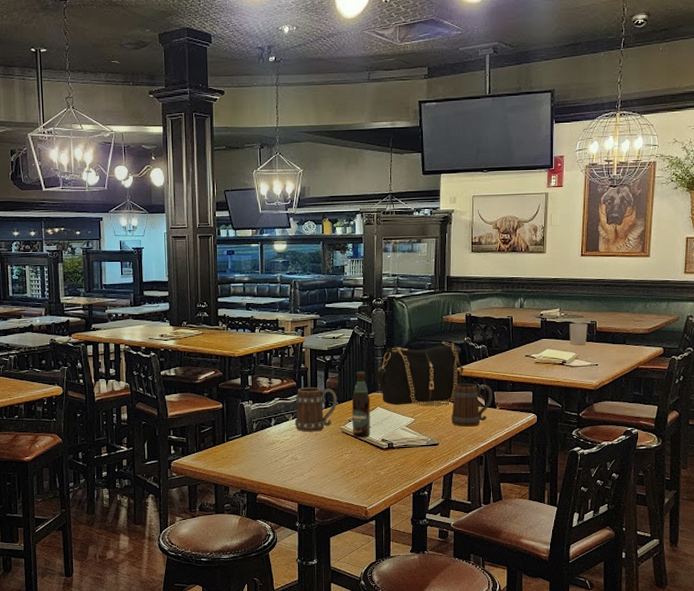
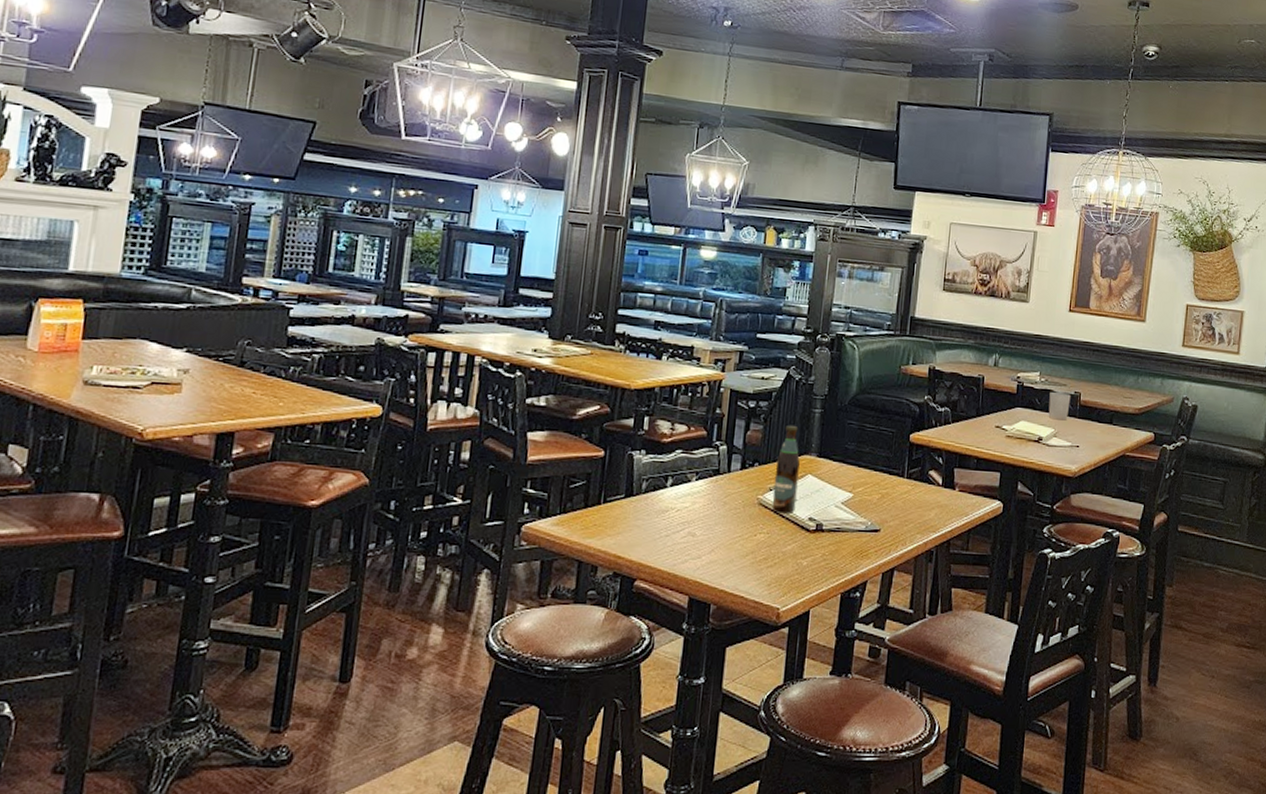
beer mug: present [294,387,337,432] -> none [697,439,758,500]
handbag: present [376,341,464,407] -> none [811,397,921,480]
beer mug: present [451,383,492,427] -> none [899,453,953,511]

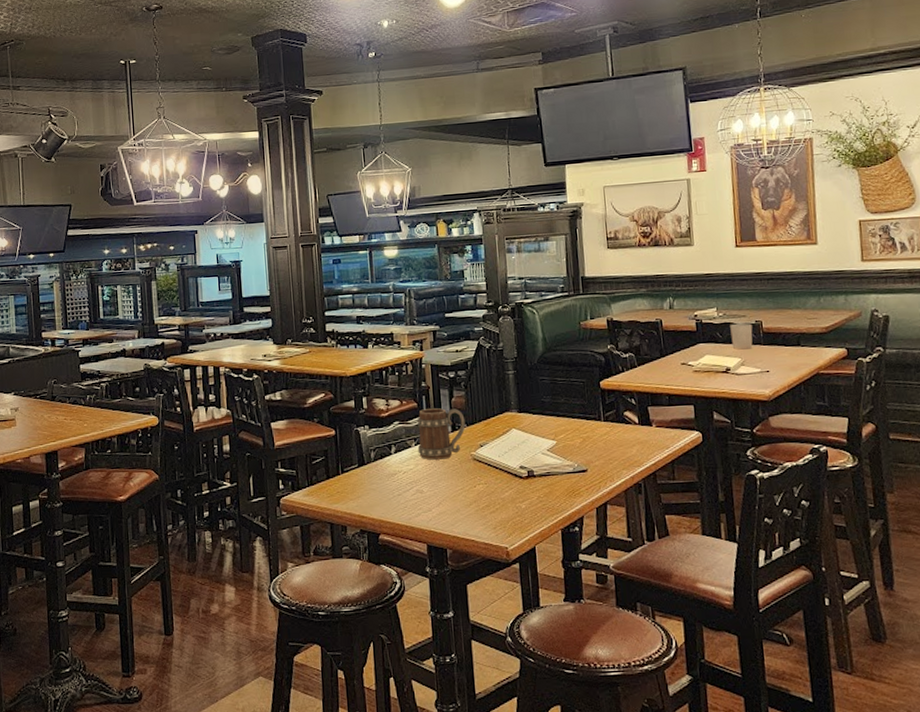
beer mug: none [697,439,758,500] -> present [417,408,466,460]
bottle: present [771,424,800,515] -> none [482,387,507,466]

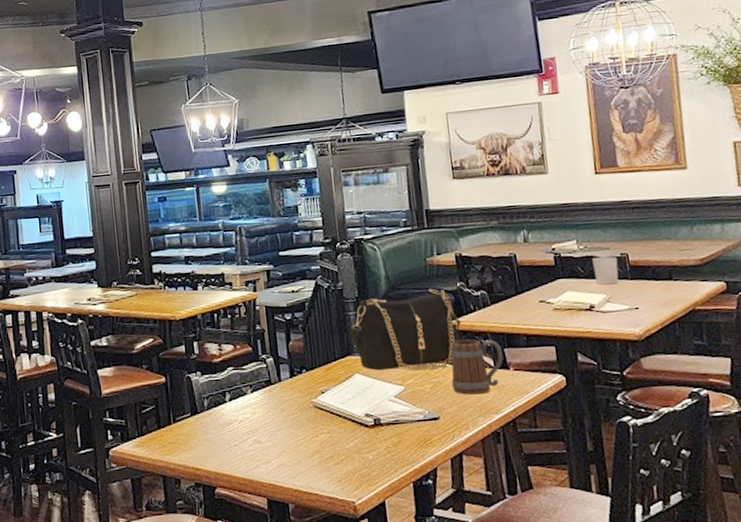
beer mug: present [417,408,466,460] -> none [253,352,305,408]
handbag: none [508,350,611,427] -> present [349,288,463,371]
beer mug: none [599,397,647,449] -> present [450,339,503,395]

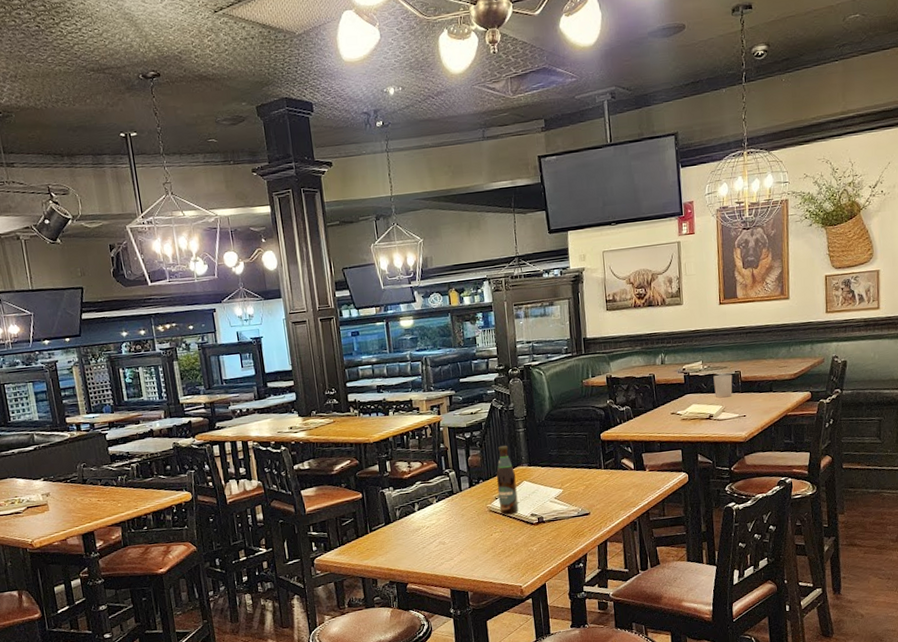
bottle: none [322,330,351,414] -> present [496,445,519,516]
handbag: present [349,288,463,371] -> none [519,406,611,478]
beer mug: present [450,339,503,395] -> none [600,447,641,493]

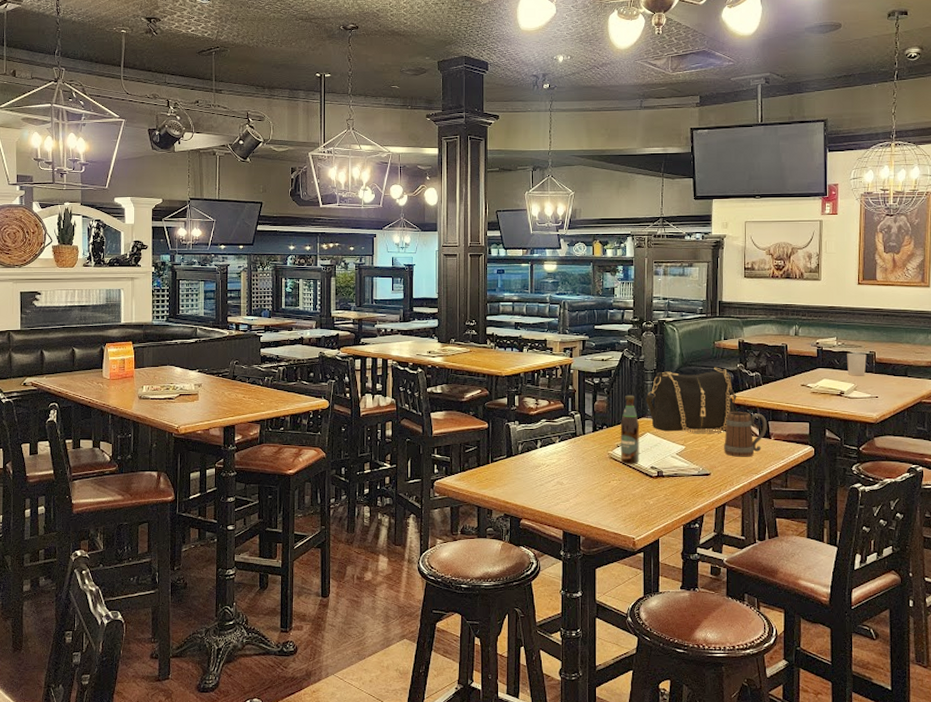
handbag: none [519,406,611,478] -> present [645,367,737,434]
beer mug: none [600,447,641,493] -> present [724,411,767,457]

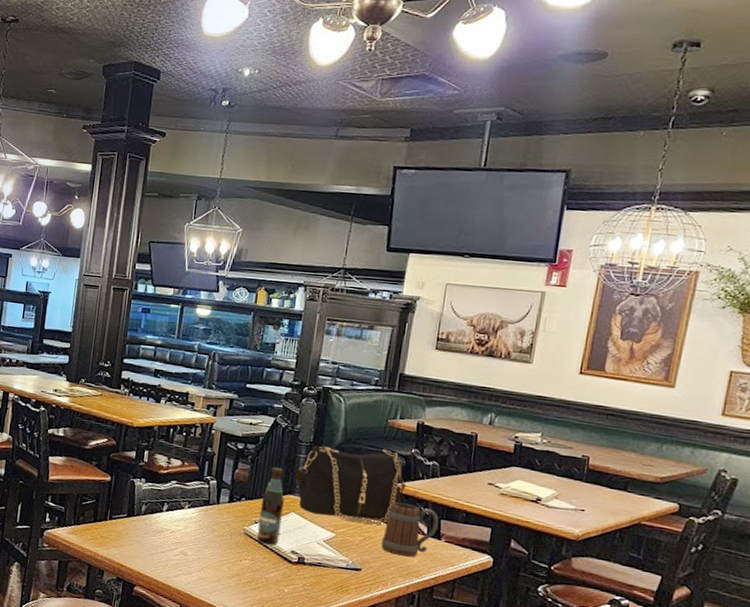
candle holder: present [847,352,867,376] -> none [549,453,578,484]

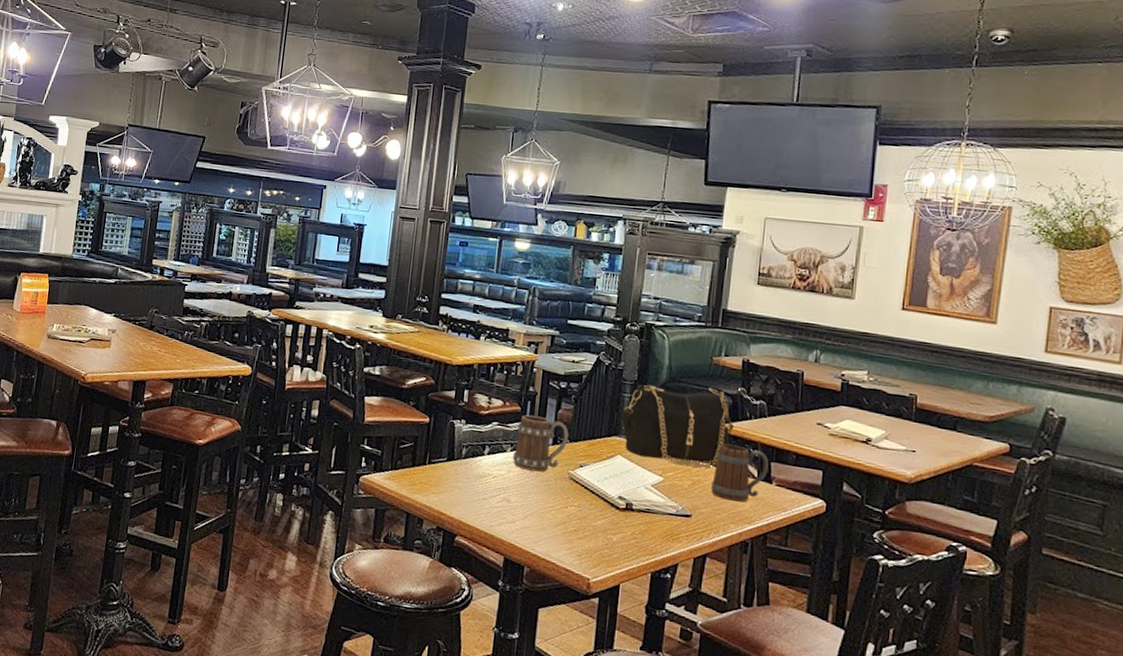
beer mug: none [189,474,245,528] -> present [512,415,569,472]
bottle: present [256,466,285,546] -> none [582,406,610,492]

